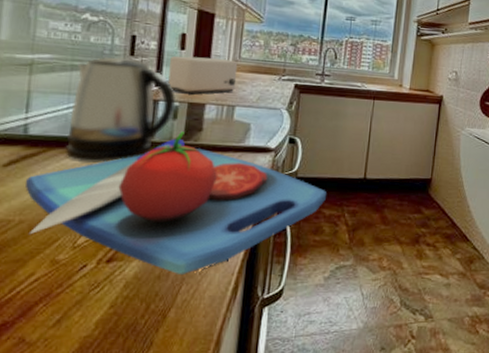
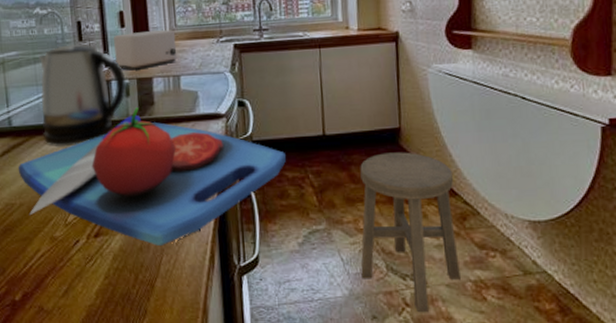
stool: none [377,199,468,345] -> present [360,152,460,313]

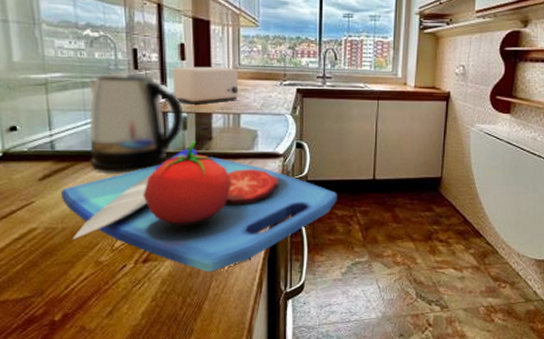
stool: present [360,152,460,313] -> none [394,198,480,332]

